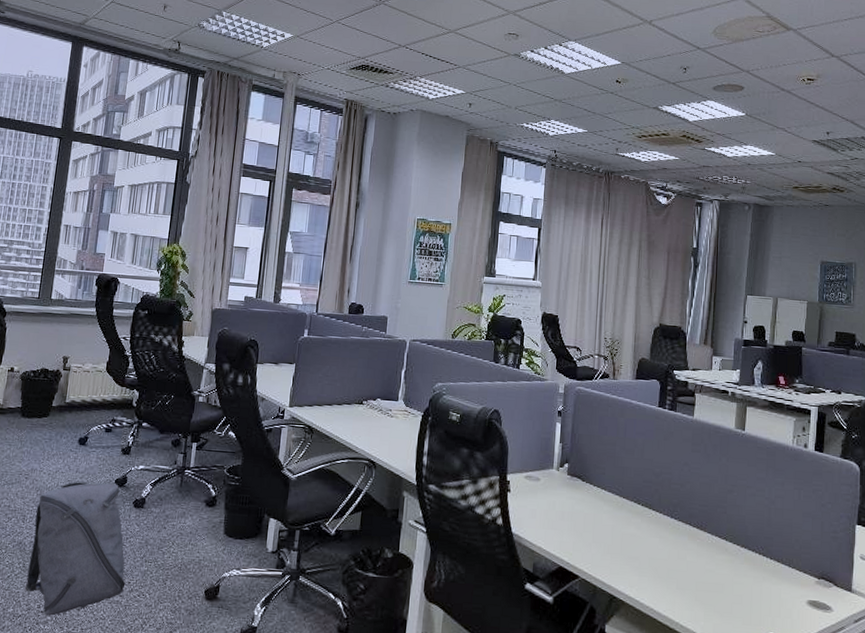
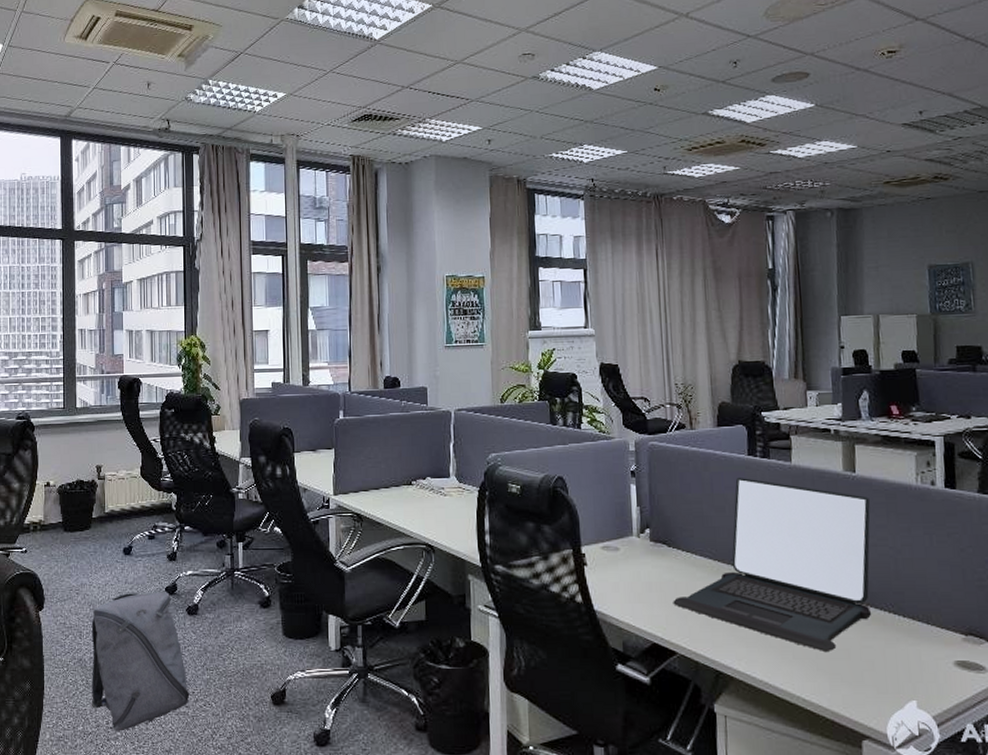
laptop: none [581,425,754,586] -> present [673,477,871,653]

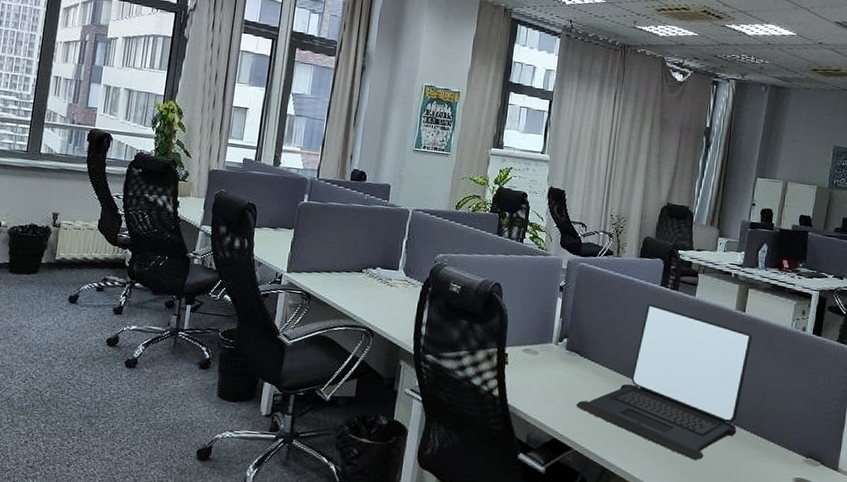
backpack: present [91,592,190,731] -> none [13,340,117,471]

